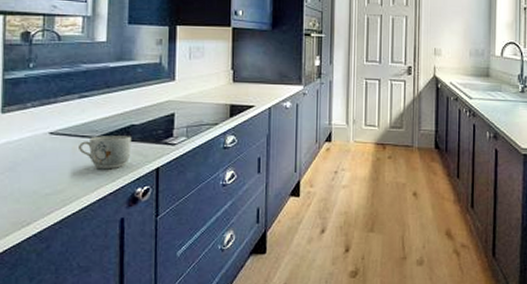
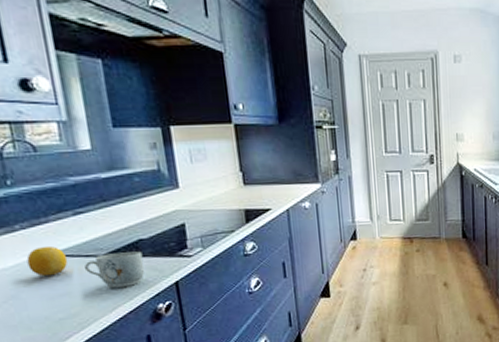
fruit: none [30,125,66,152] -> present [26,246,68,277]

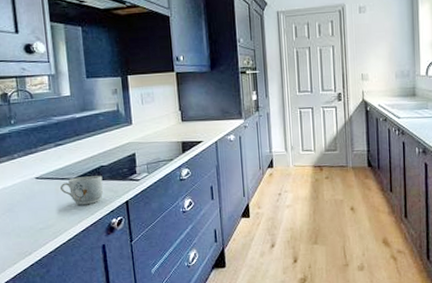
fruit: present [26,246,68,277] -> none [20,171,49,195]

